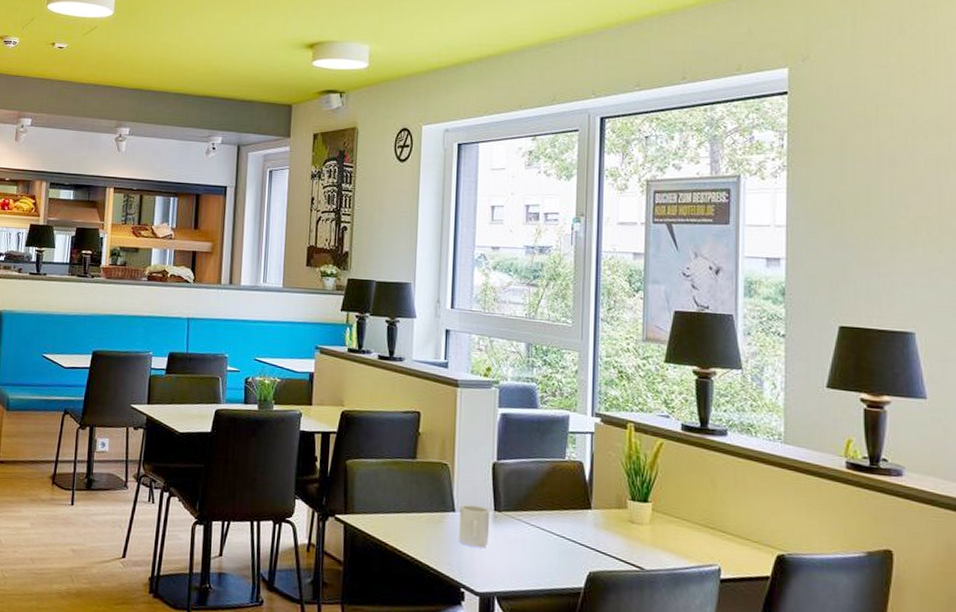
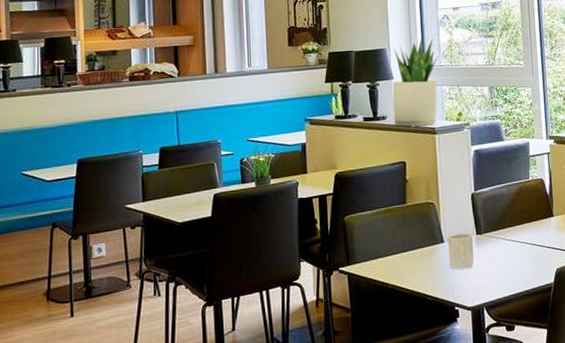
planter: none [411,276,470,377] -> present [392,38,438,127]

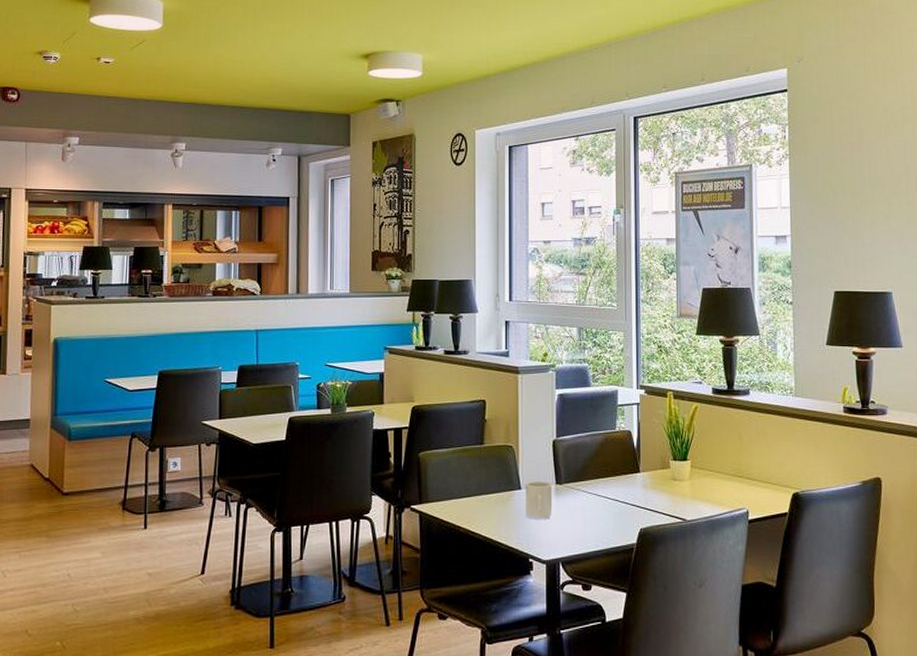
planter: present [392,38,438,127] -> none [475,271,526,364]

